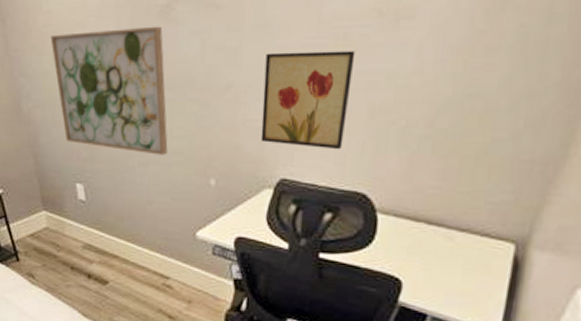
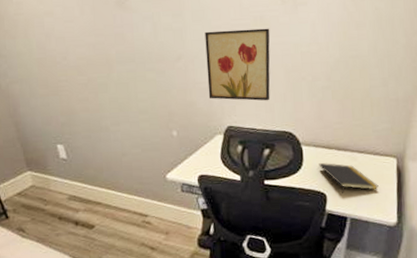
wall art: present [50,26,168,155] -> none [22,13,135,116]
notepad: none [397,238,481,284] -> present [319,162,379,195]

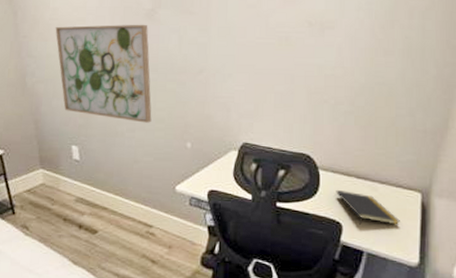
wall art: none [22,13,135,116] -> present [55,24,152,123]
wall art: present [205,28,270,101] -> none [226,48,295,121]

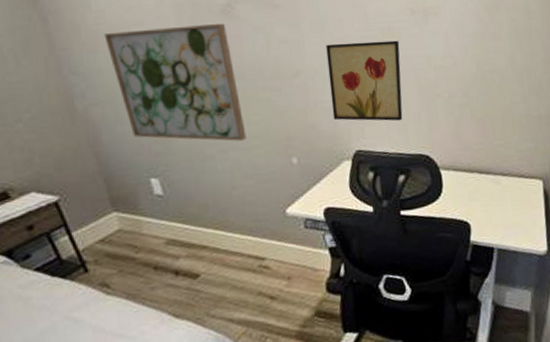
wall art: none [226,48,295,121] -> present [326,40,403,121]
notepad: present [336,189,400,226] -> none [460,187,526,223]

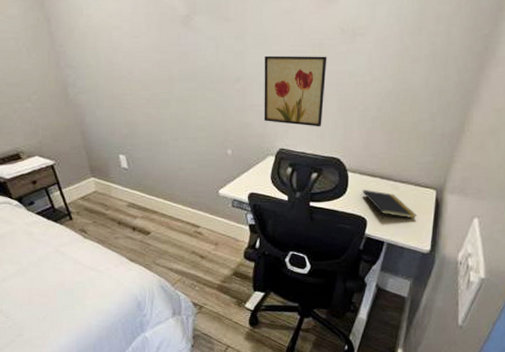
wall art: present [104,23,247,141] -> none [91,31,194,132]
notepad: none [460,187,526,223] -> present [362,189,417,221]

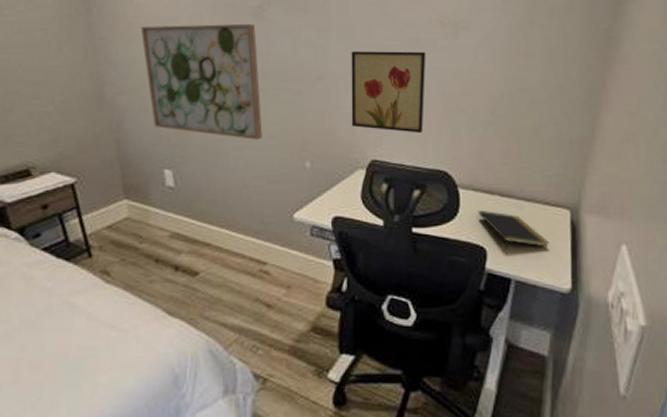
wall art: none [91,31,194,132] -> present [140,23,263,140]

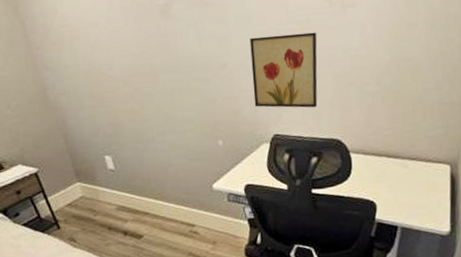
wall art: present [140,23,263,140] -> none [68,21,181,126]
notepad: present [478,209,549,250] -> none [368,170,431,203]

